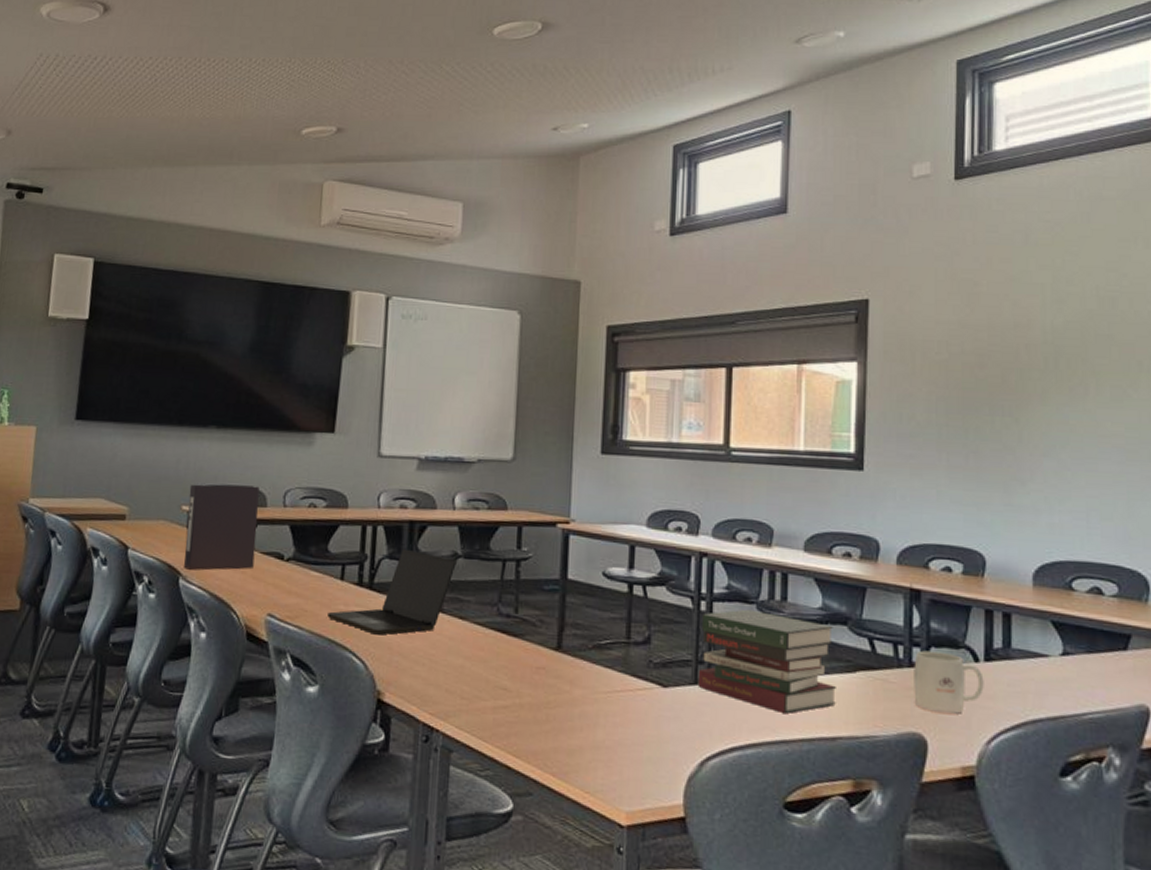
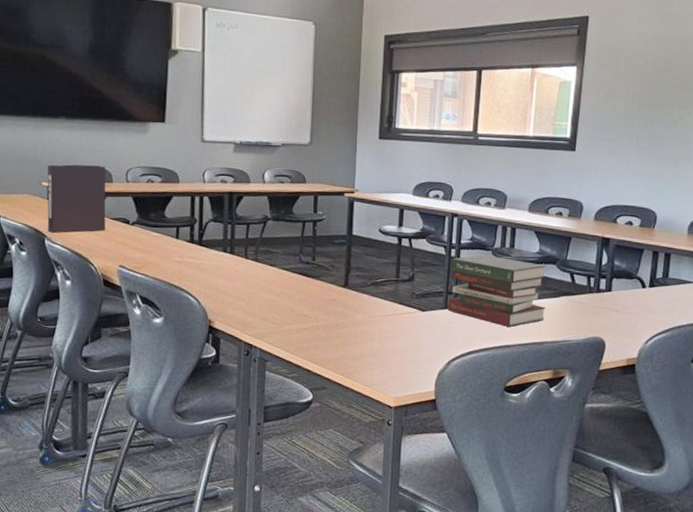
laptop: present [327,548,456,635] -> none [167,214,267,279]
mug: present [914,650,984,715] -> none [598,281,648,325]

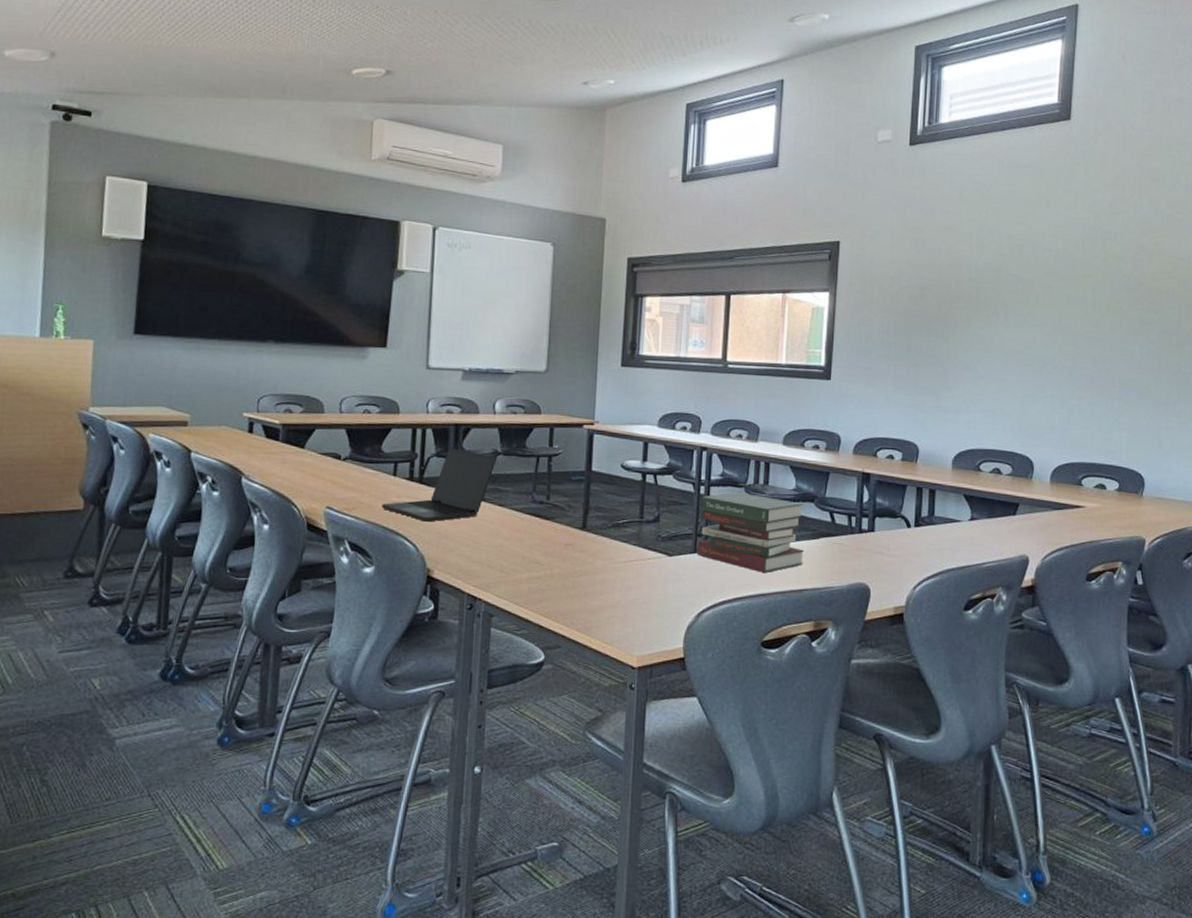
binder: present [47,164,106,234] -> none [246,393,317,471]
laptop: none [167,214,267,279] -> present [382,448,497,522]

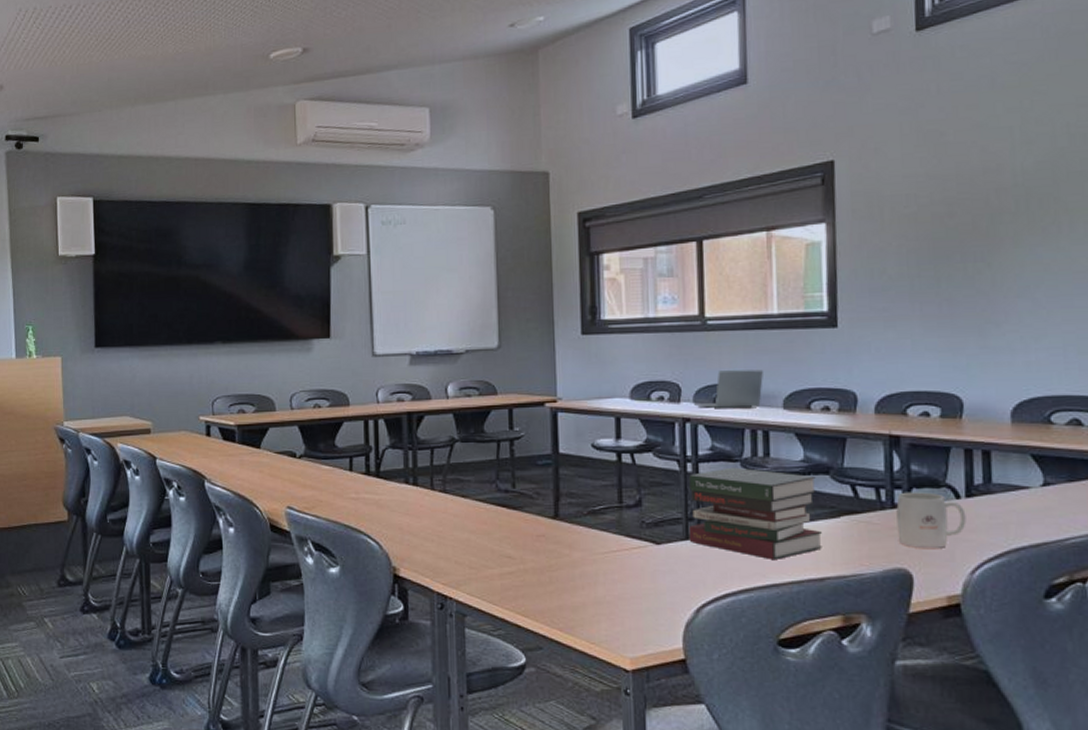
laptop: present [382,448,497,522] -> none [341,438,454,518]
laptop: none [711,408,769,442] -> present [694,369,763,408]
mug: none [861,520,914,569] -> present [896,492,966,550]

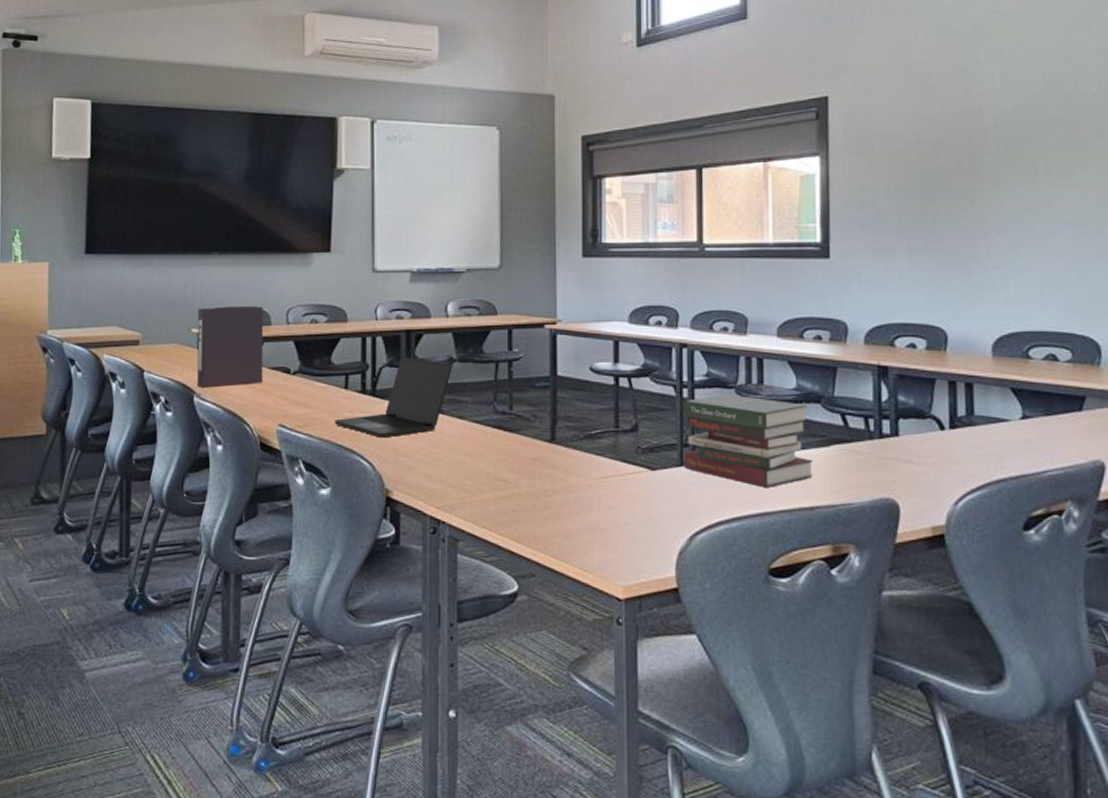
binder: none [204,393,270,474] -> present [197,306,264,389]
laptop: none [341,438,454,518] -> present [335,356,452,438]
laptop: present [694,369,763,408] -> none [691,297,758,334]
mug: present [896,492,966,550] -> none [884,422,950,480]

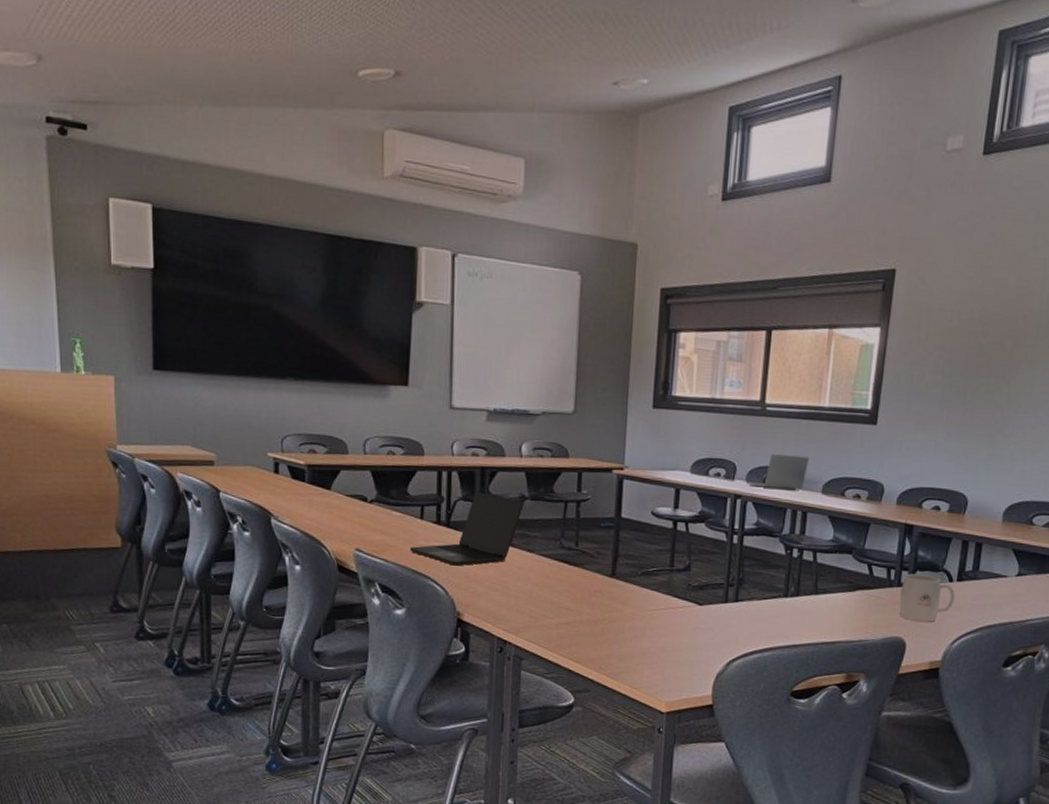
binder: present [197,306,264,389] -> none [273,432,341,512]
books: present [683,394,813,489] -> none [727,541,840,625]
laptop: none [691,297,758,334] -> present [746,454,809,490]
mug: none [884,422,950,480] -> present [898,573,955,623]

